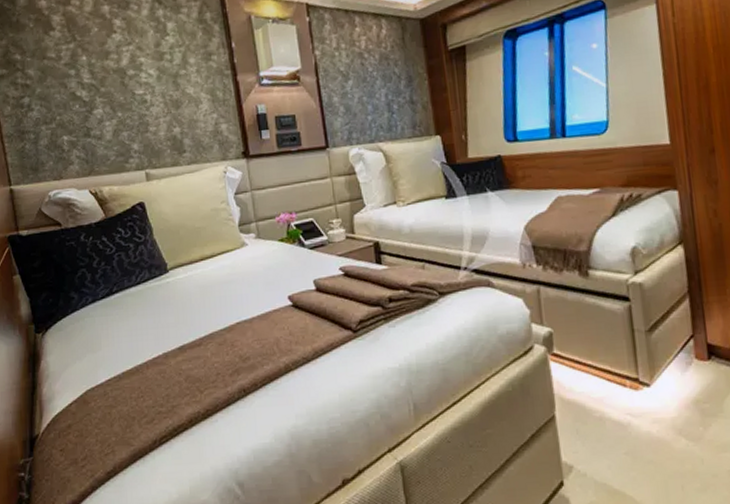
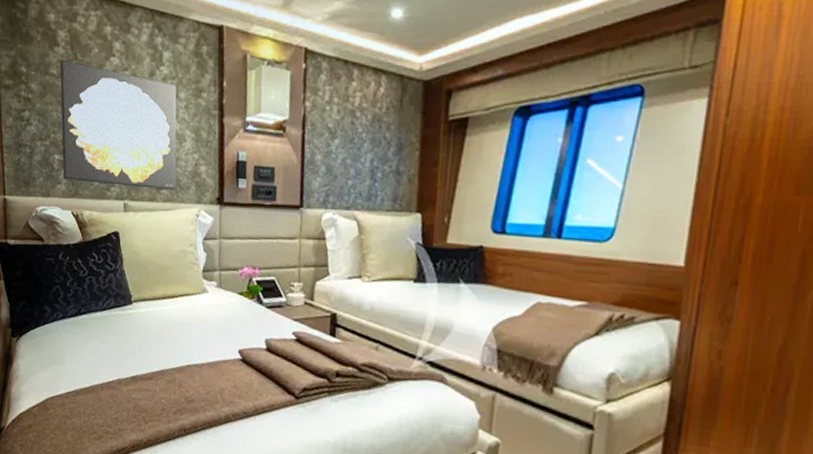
wall art: none [57,42,199,160] -> present [59,59,177,191]

